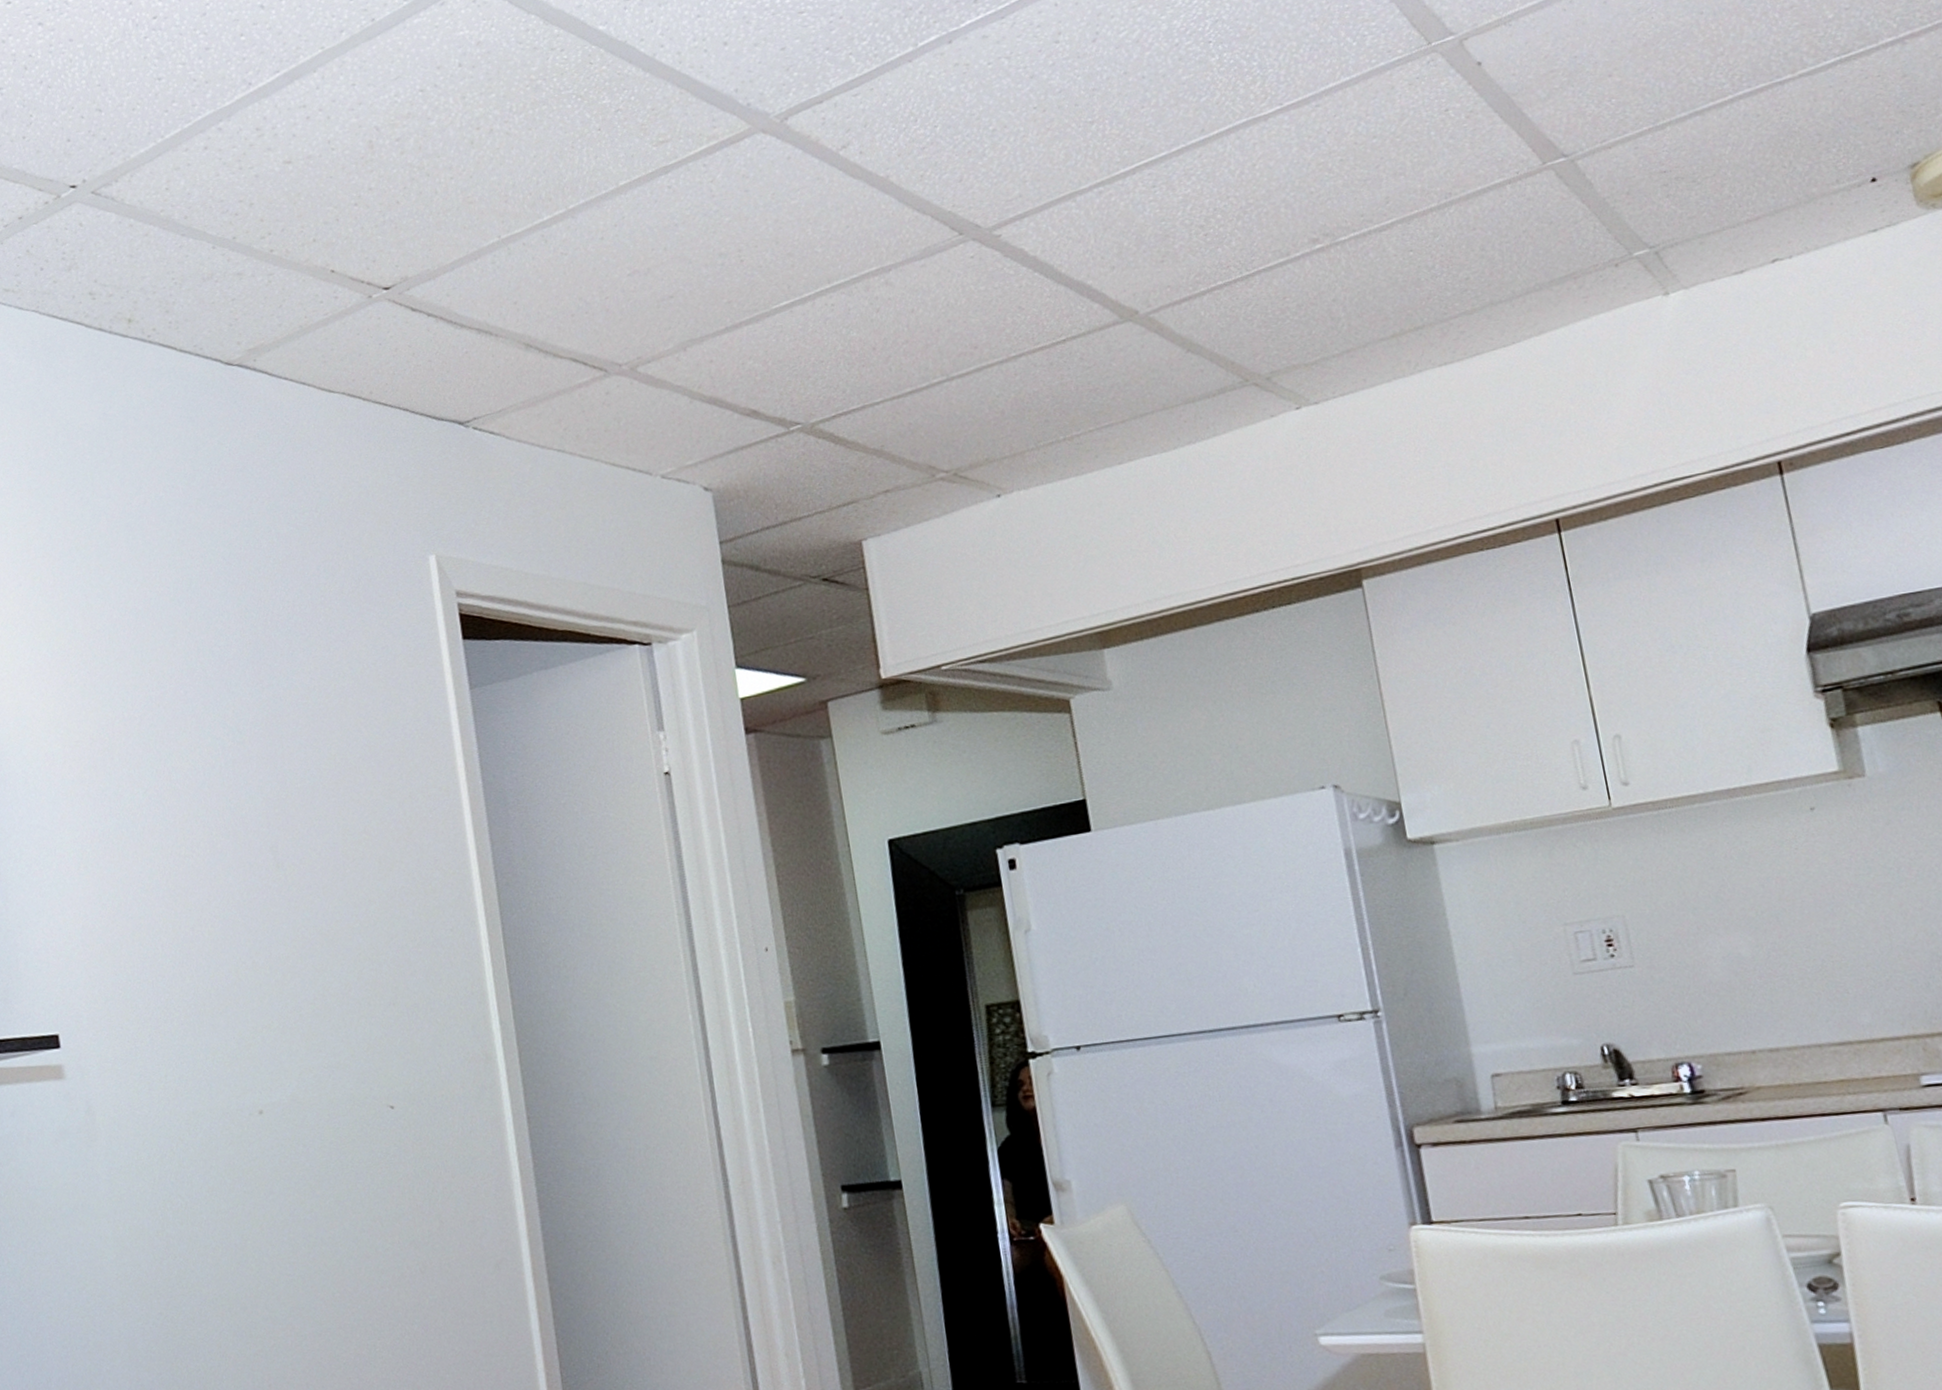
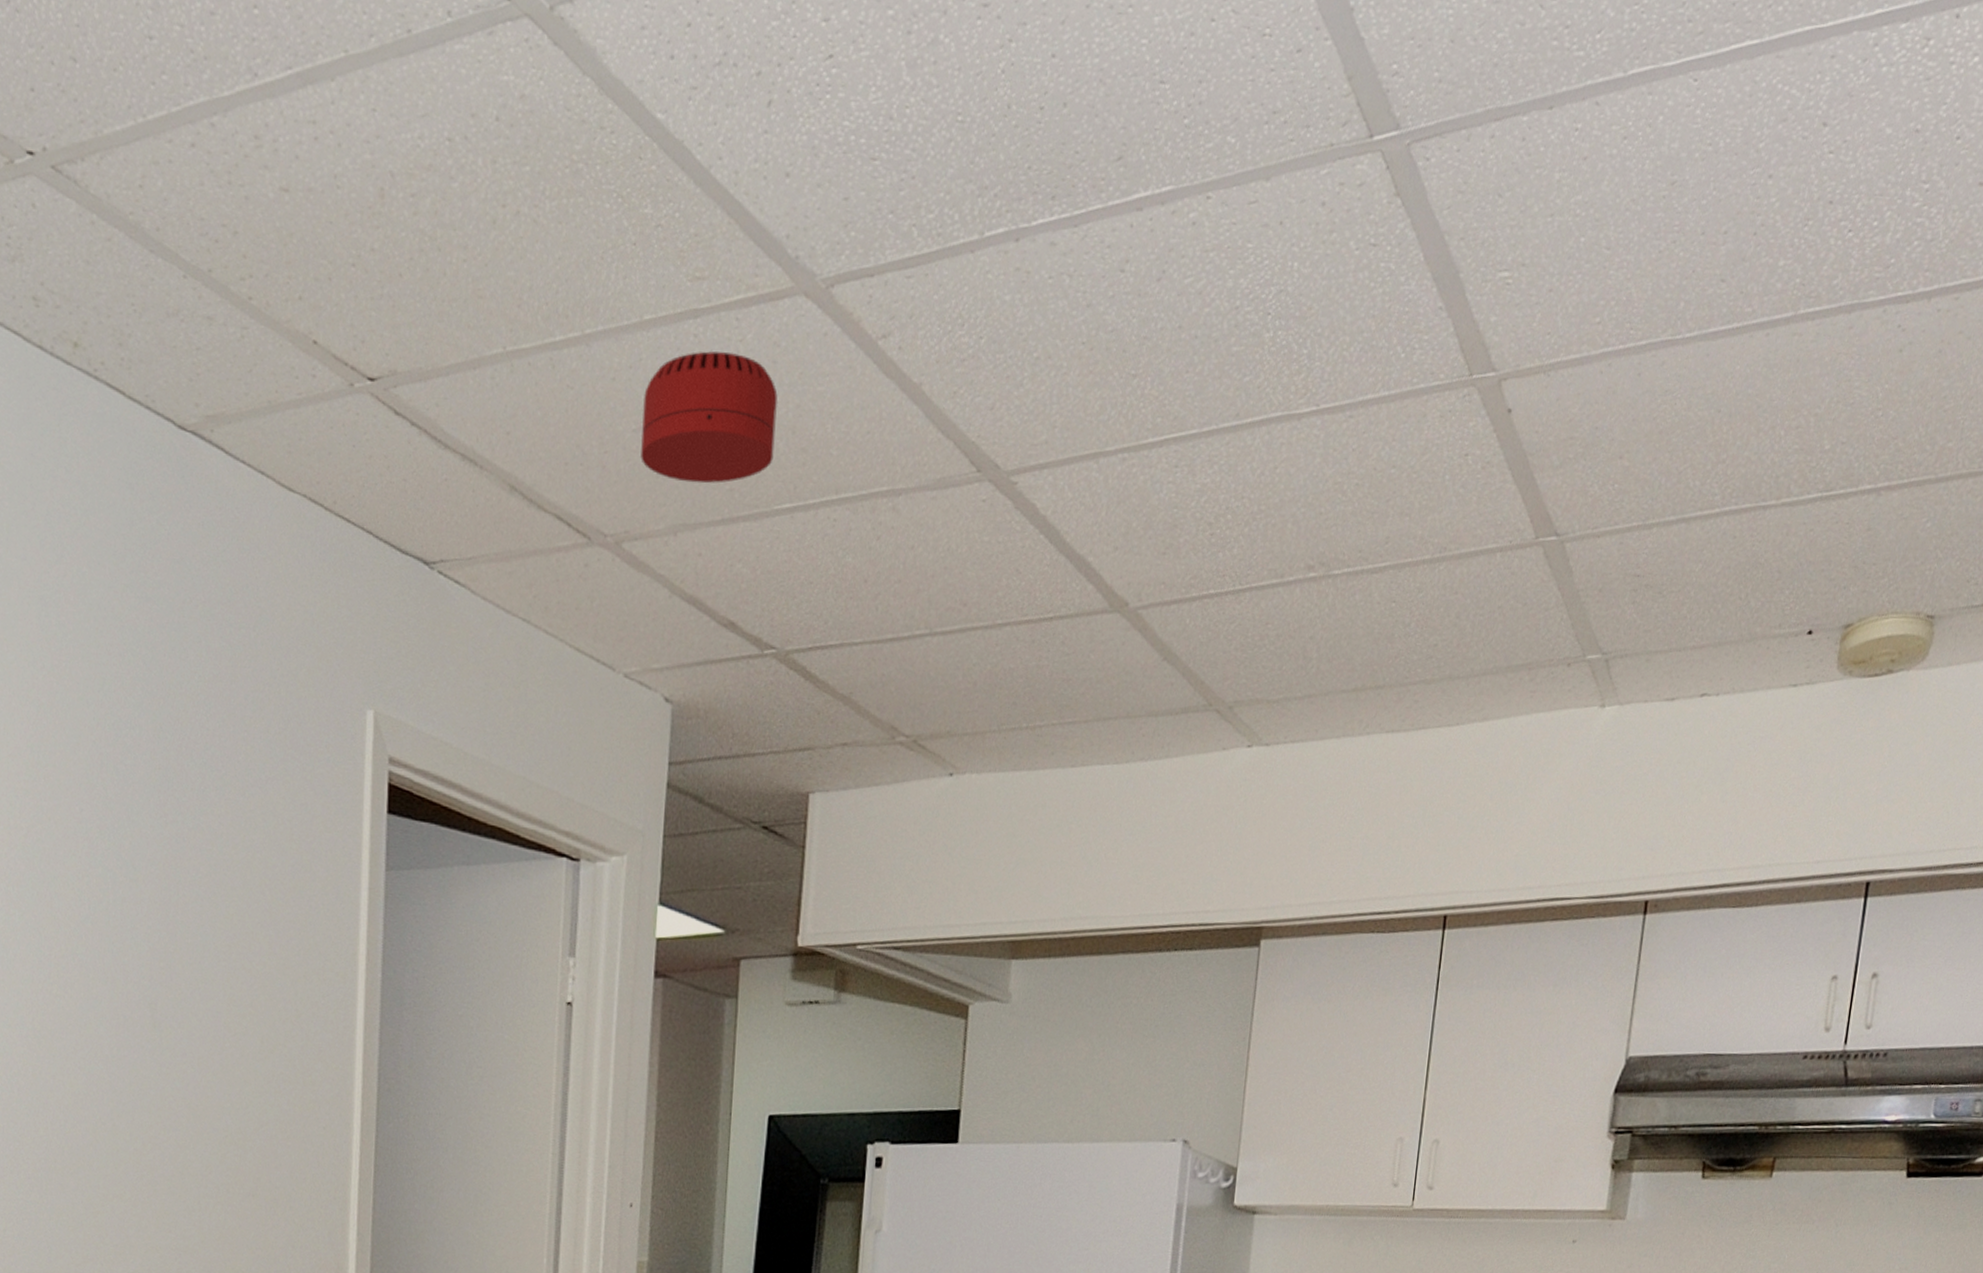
smoke detector: none [632,192,763,306] -> present [641,351,778,484]

